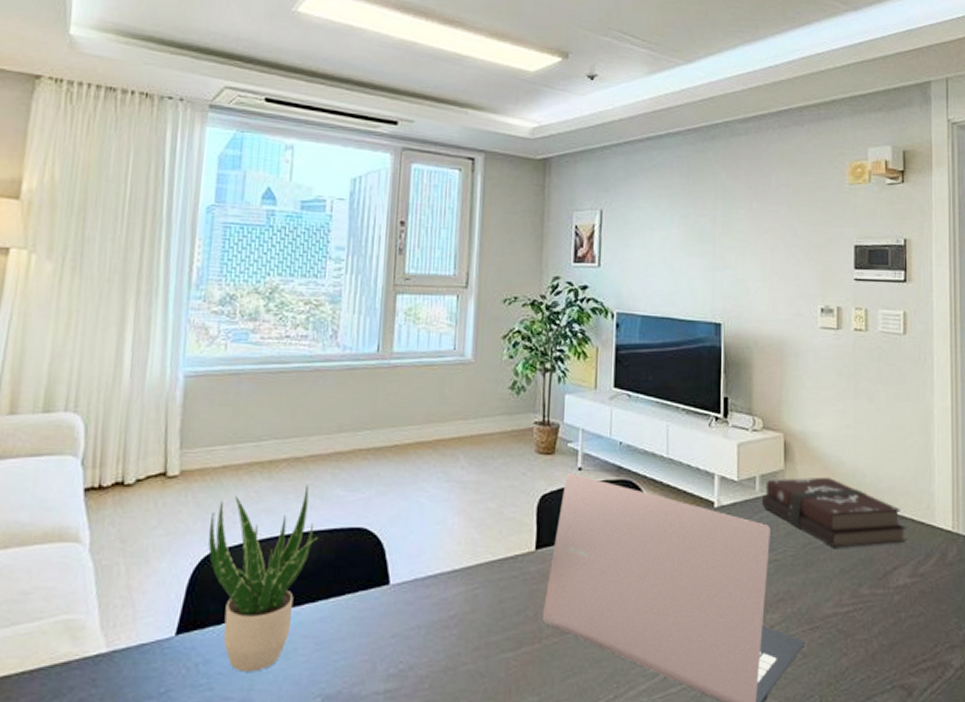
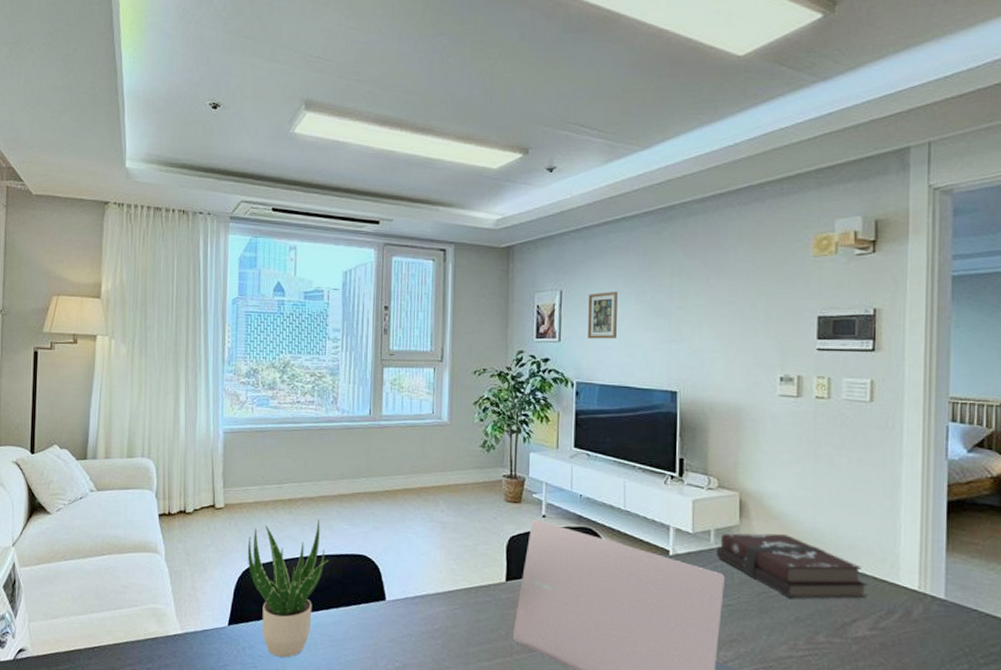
picture frame: none [629,213,661,265] -> present [588,292,618,339]

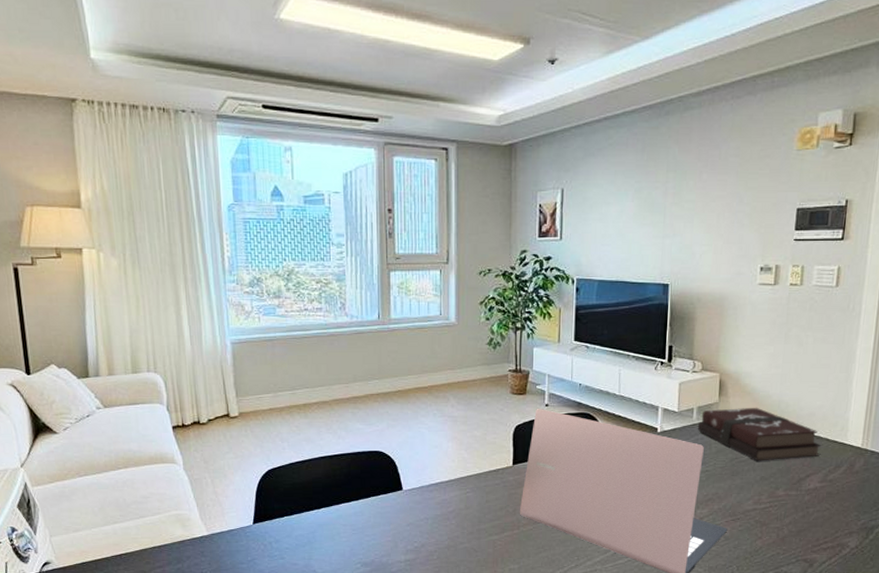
potted plant: present [247,518,329,658] -> none [266,420,347,548]
picture frame: present [588,292,618,339] -> none [587,189,616,236]

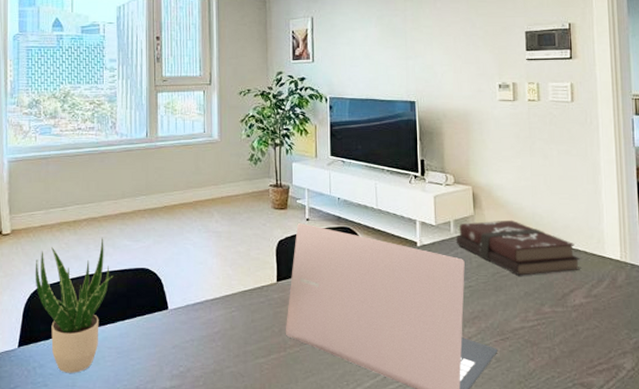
potted plant: none [266,420,347,548] -> present [35,237,114,373]

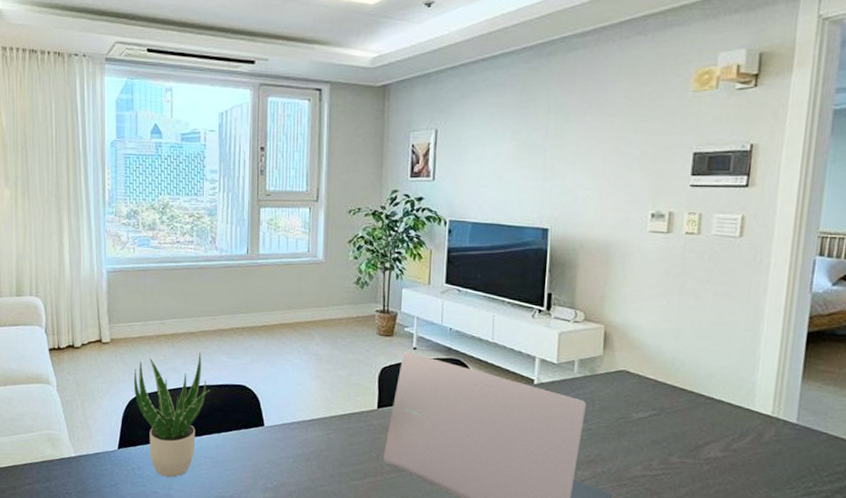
hardback book: present [456,219,581,276] -> none [578,363,724,423]

